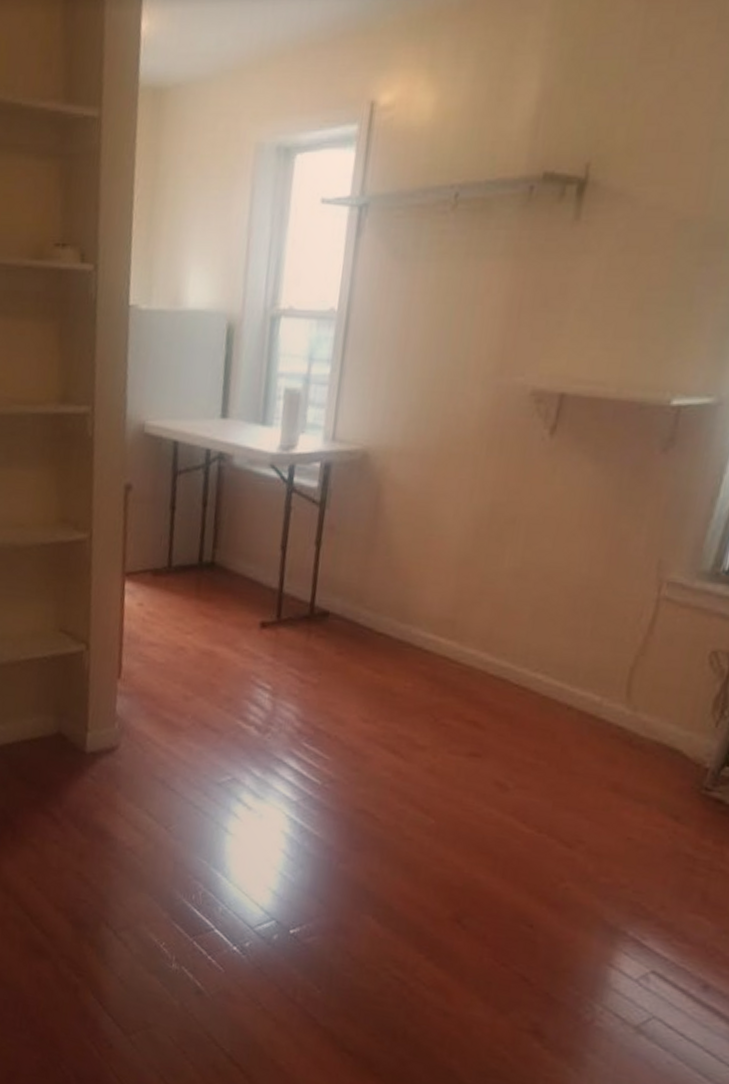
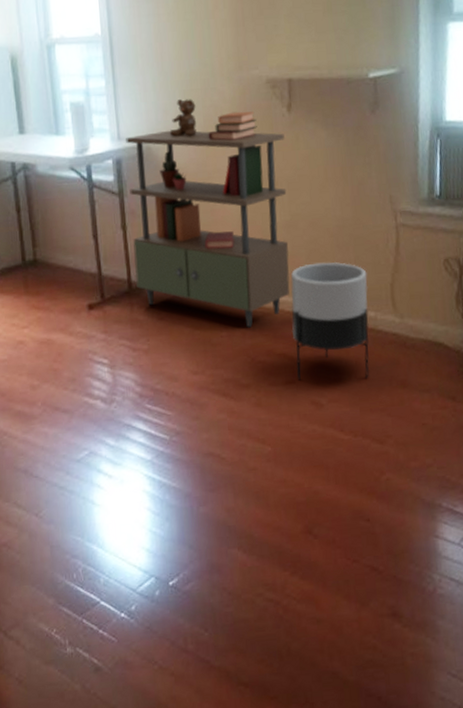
shelving unit: none [319,402,538,684] -> present [126,99,290,328]
planter: none [484,624,604,772] -> present [291,262,370,381]

